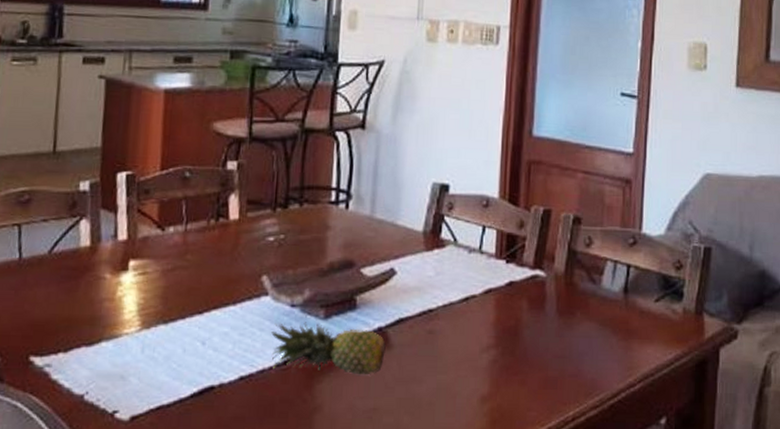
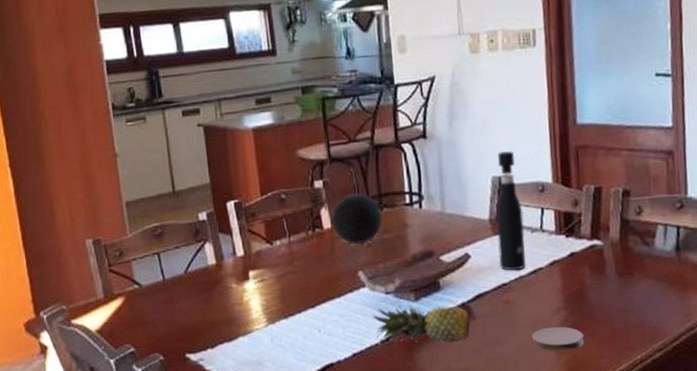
decorative ball: none [240,182,302,242] -> present [331,193,383,244]
pepper grinder: none [428,155,462,295] -> present [496,151,526,271]
coaster: none [453,367,513,399] -> present [531,326,584,352]

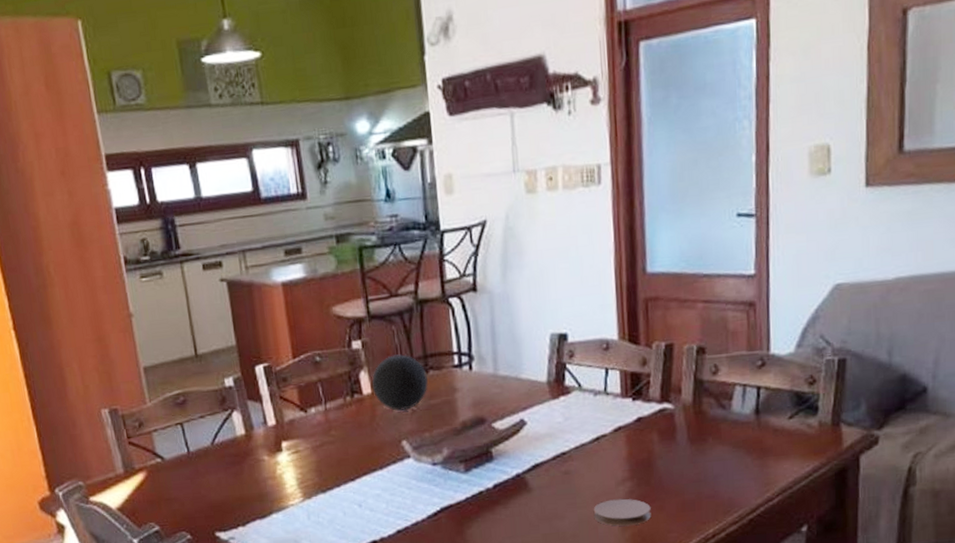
fruit: present [373,304,470,346] -> none [419,476,526,521]
pepper grinder: present [496,151,526,271] -> none [555,305,588,438]

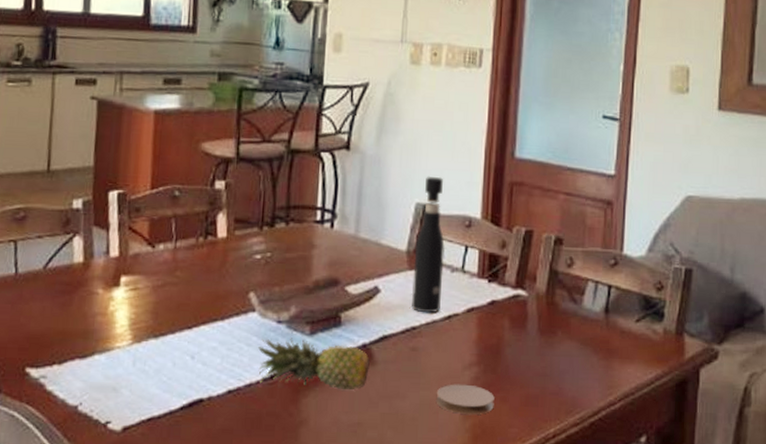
decorative ball: present [371,354,429,411] -> none [227,201,288,260]
fruit: none [419,476,526,521] -> present [258,336,370,391]
pepper grinder: none [555,305,588,438] -> present [411,176,445,313]

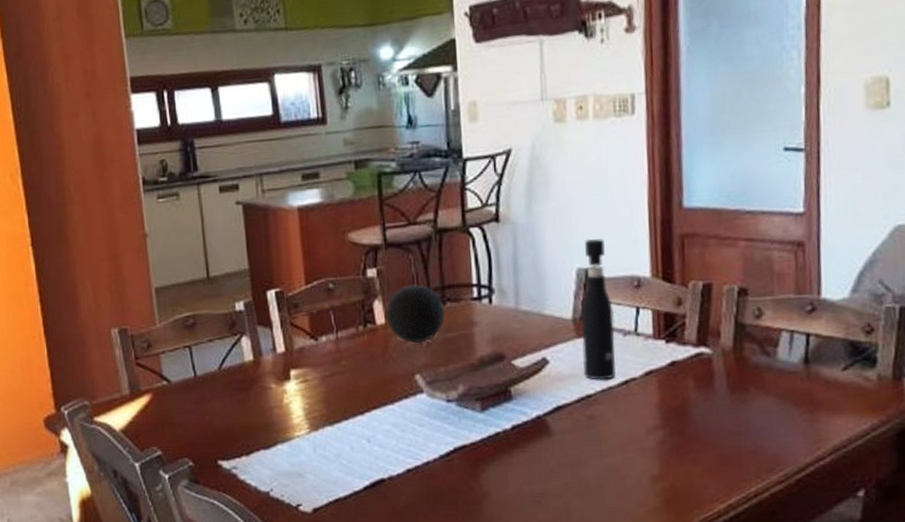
decorative ball: none [227,201,288,260] -> present [385,284,446,343]
fruit: present [258,336,370,391] -> none [431,414,547,462]
coaster: present [436,384,495,415] -> none [620,448,685,479]

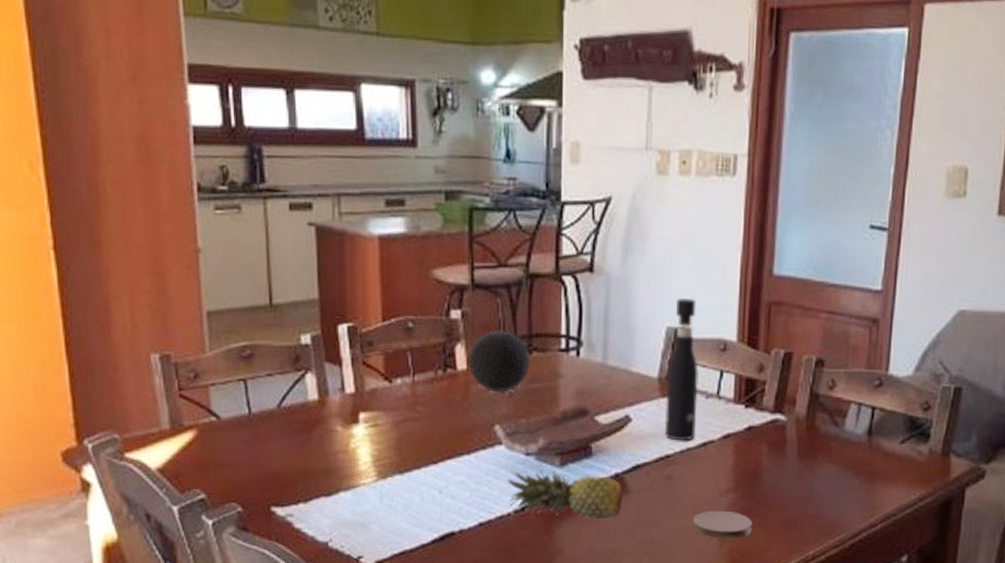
fruit: none [431,414,547,462] -> present [508,468,623,520]
coaster: none [620,448,685,479] -> present [692,510,752,540]

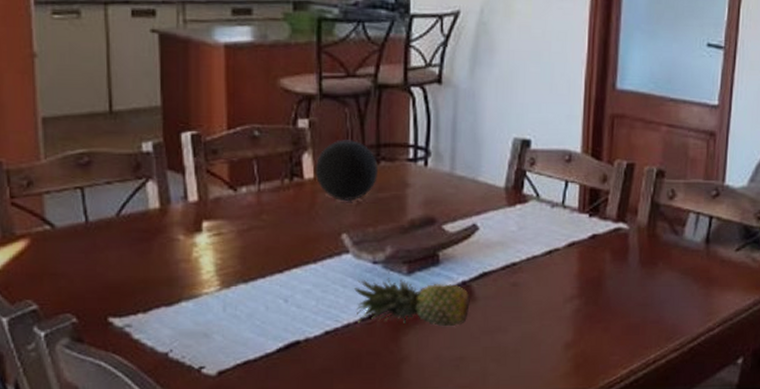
pepper grinder: present [664,297,699,441] -> none [511,109,544,249]
coaster: present [692,510,752,540] -> none [538,316,596,346]

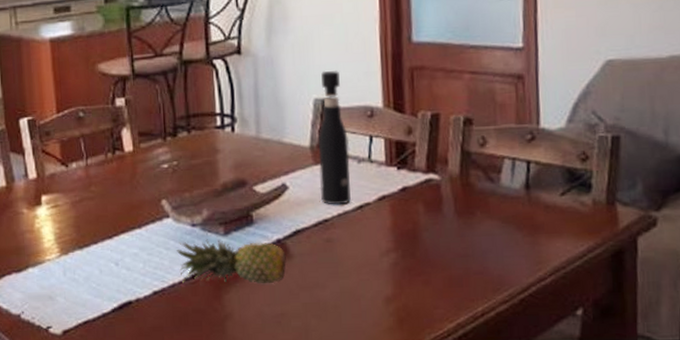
decorative ball: present [315,139,379,201] -> none [133,113,191,169]
pepper grinder: none [511,109,544,249] -> present [318,70,351,205]

